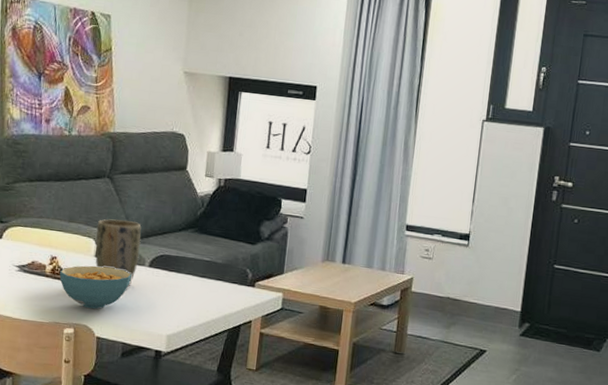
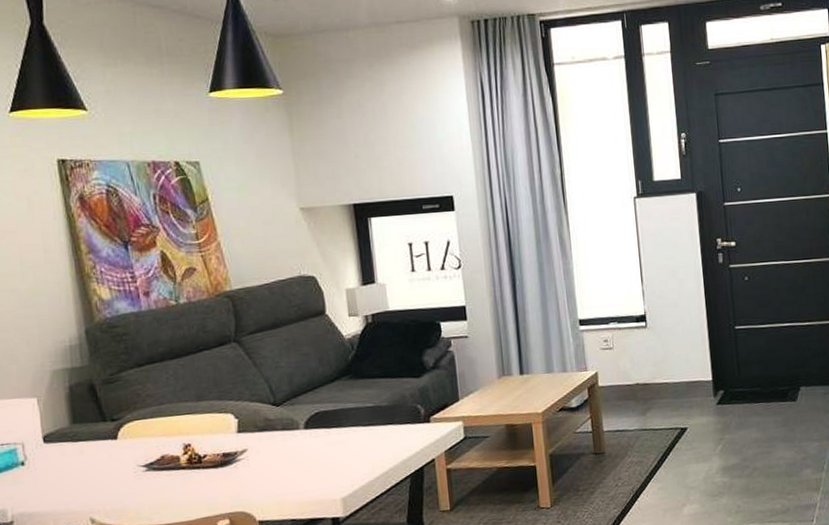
cereal bowl: present [59,265,132,309] -> none [199,439,287,493]
plant pot: present [95,219,142,286] -> none [232,383,291,456]

